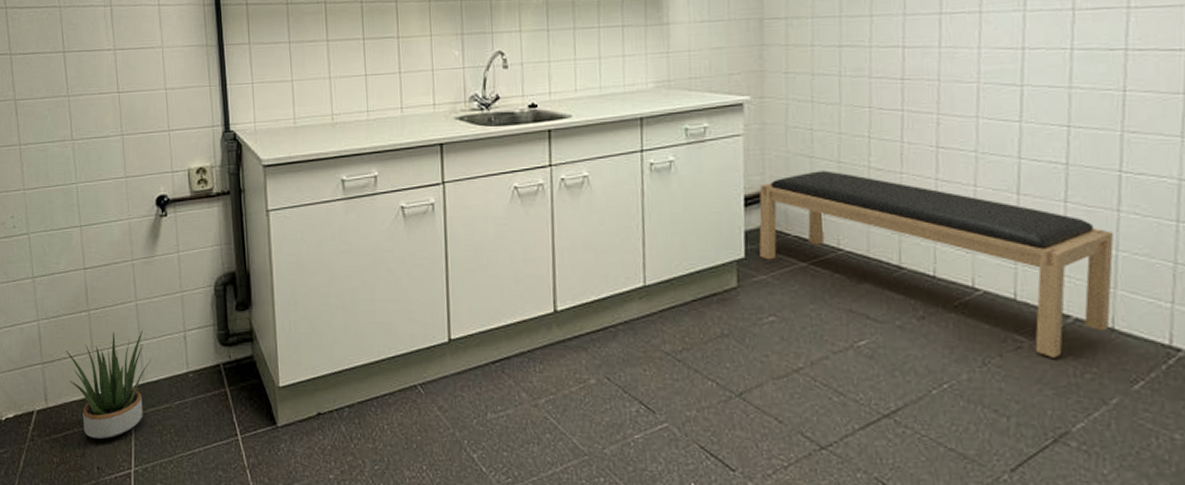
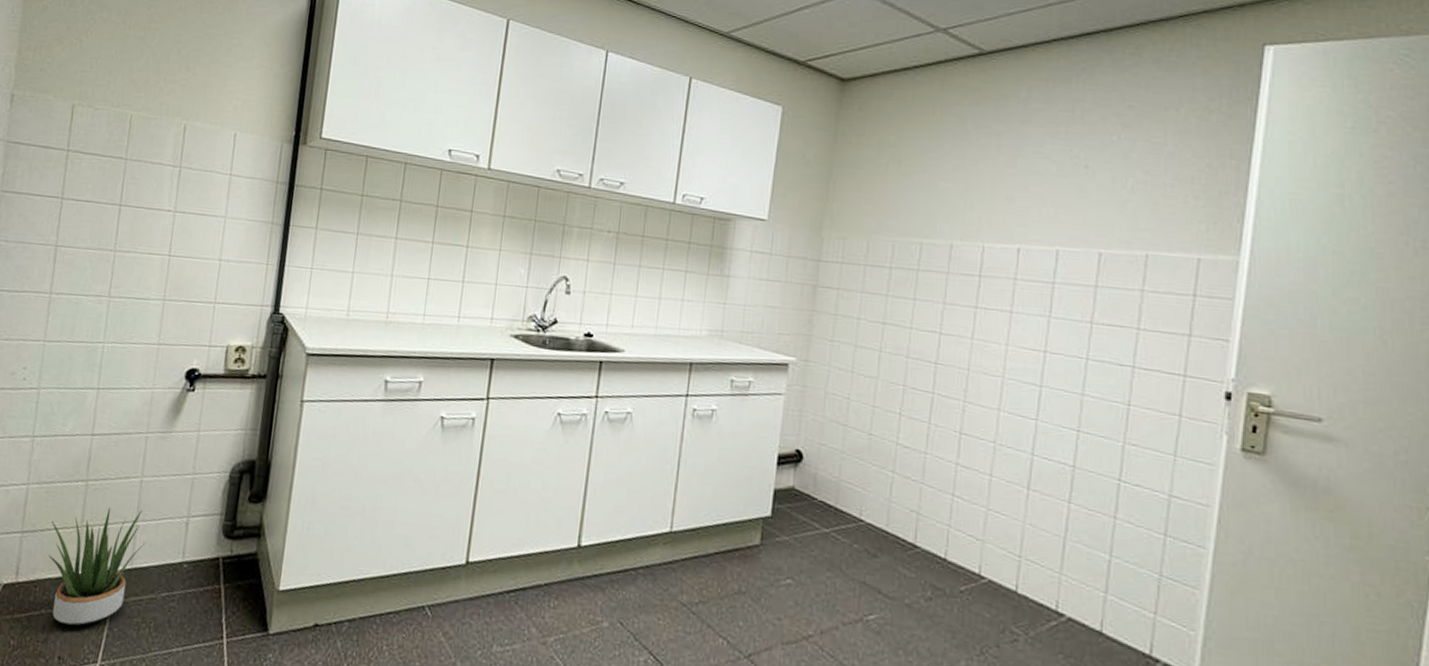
bench: present [759,170,1114,358] -> none [785,439,1108,655]

